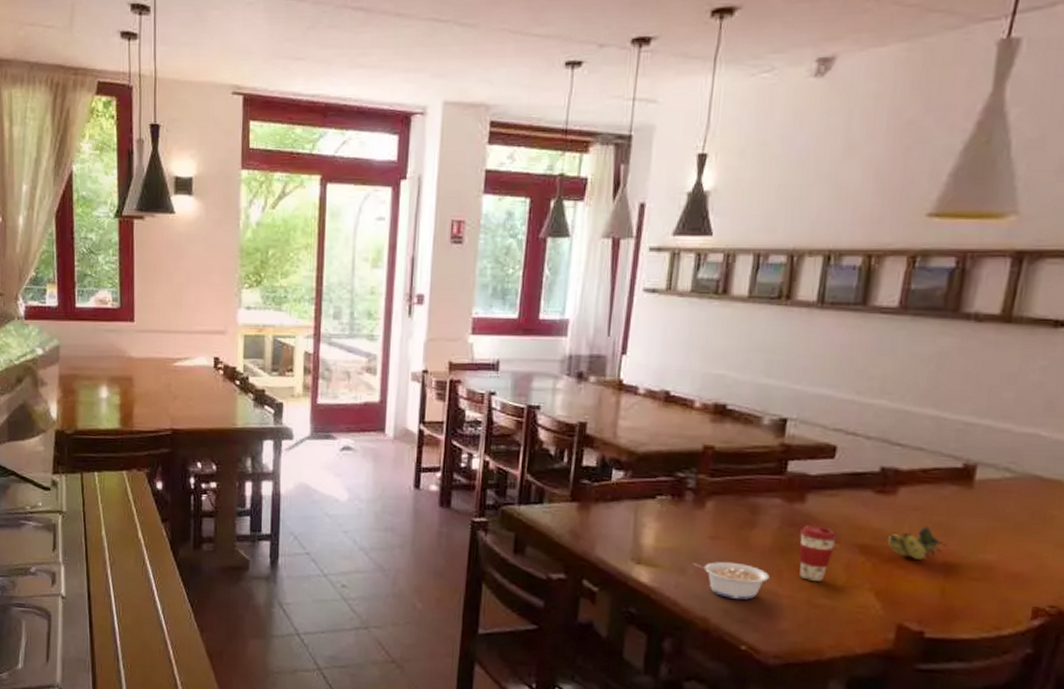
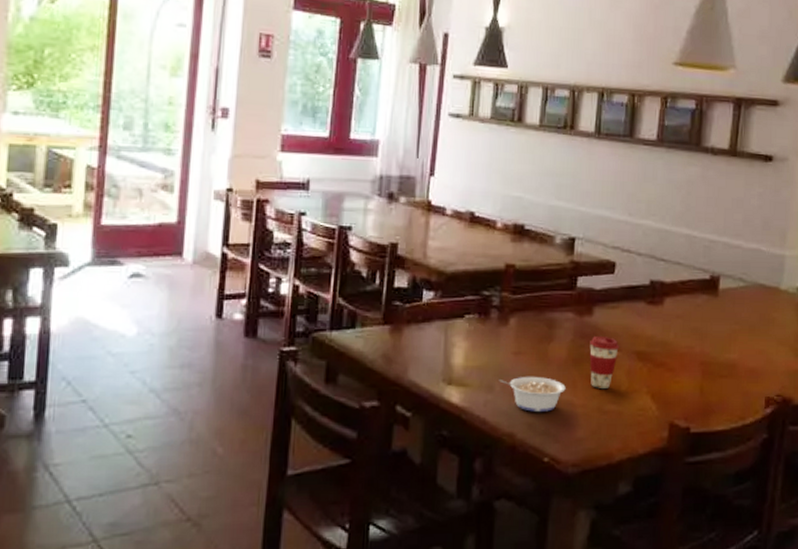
banana: present [888,526,947,560] -> none [659,331,702,362]

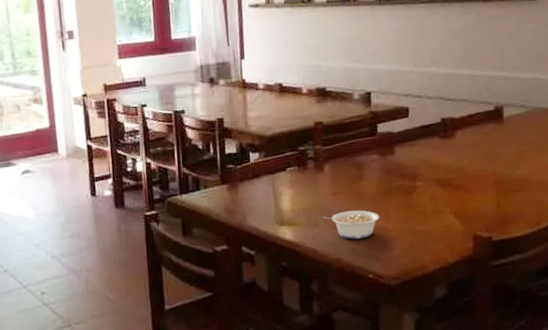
coffee cup: present [589,337,620,388] -> none [395,170,422,214]

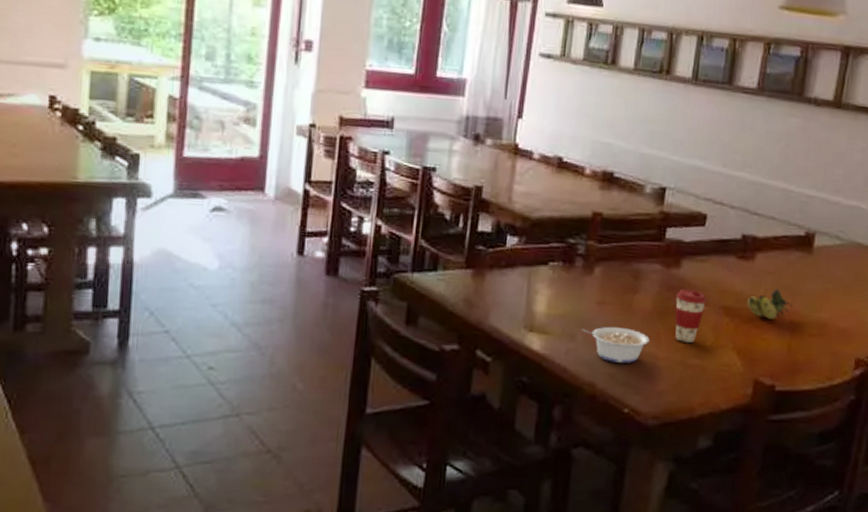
coffee cup: none [395,170,422,214] -> present [675,289,708,342]
banana: none [456,157,495,183] -> present [747,288,793,319]

